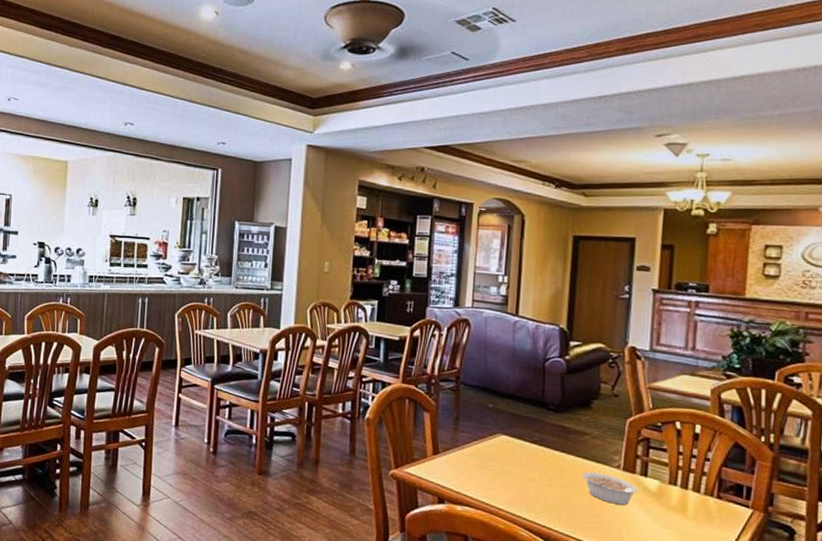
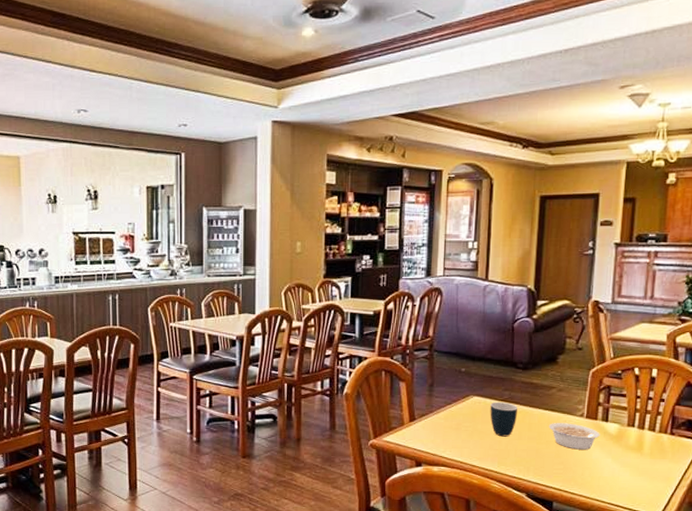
mug: none [518,443,548,482] -> present [490,401,517,437]

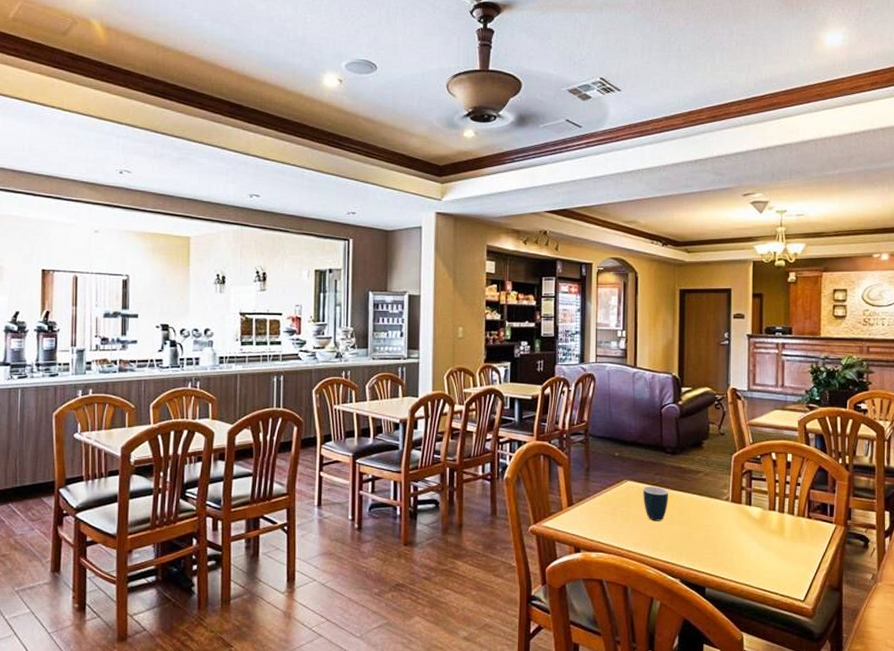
legume: present [548,423,600,450] -> none [697,507,745,534]

